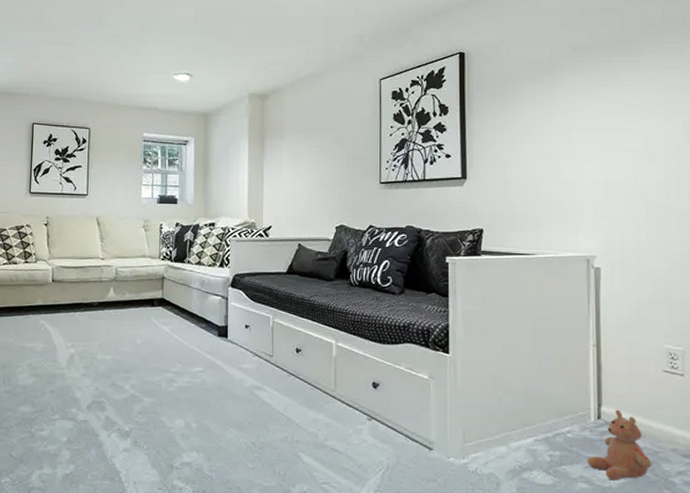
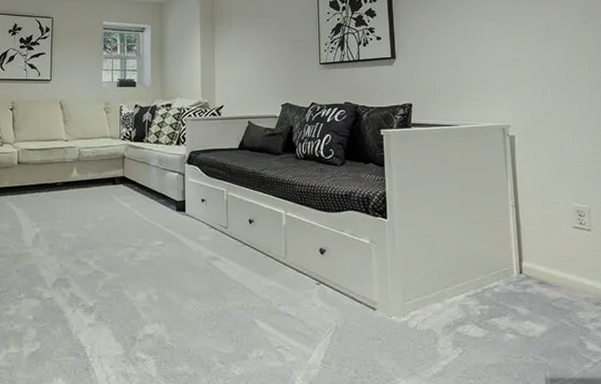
stuffed animal: present [587,409,652,481] -> none [513,264,569,330]

